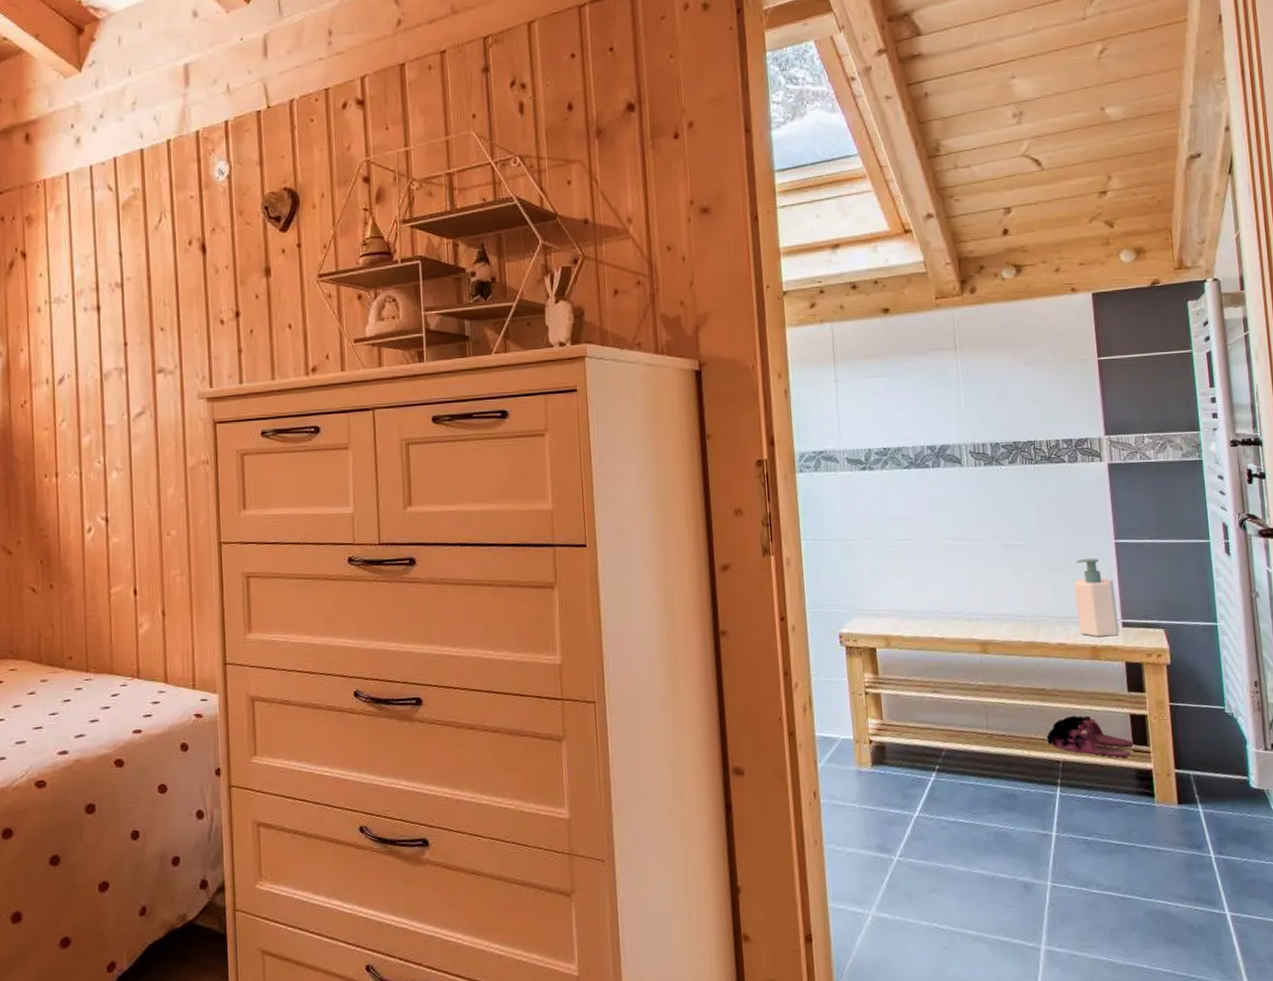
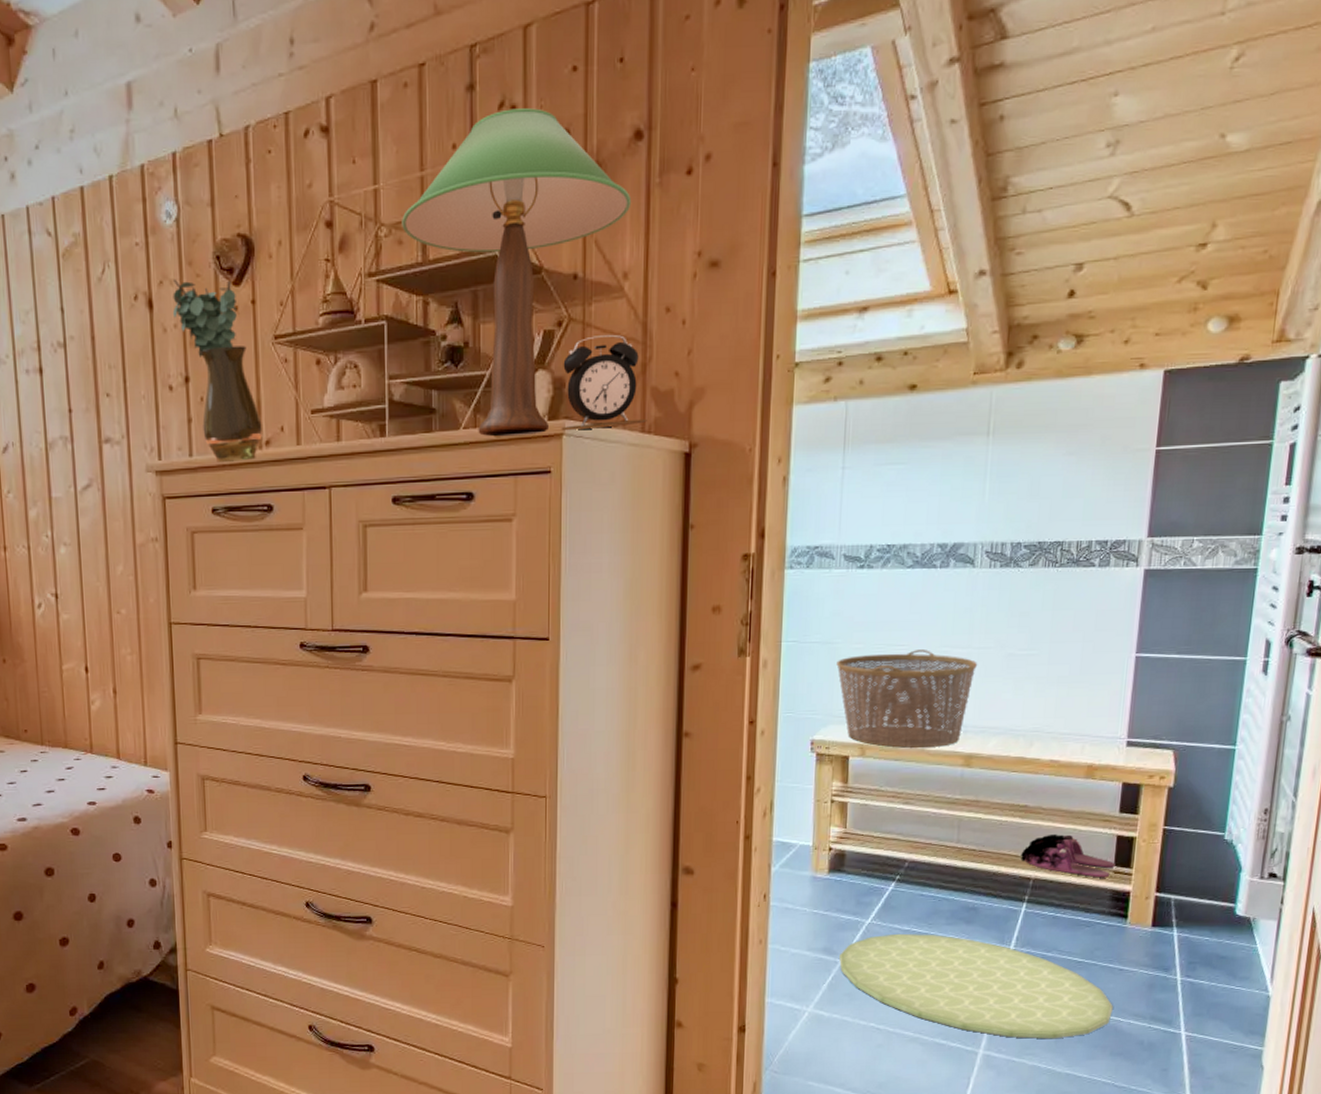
vase: none [224,226,309,390] -> present [173,278,262,463]
table lamp: none [431,86,630,362] -> present [402,108,632,438]
alarm clock: none [581,269,660,354] -> present [561,334,647,431]
basket: none [853,543,979,638] -> present [836,650,978,748]
bath mat: none [893,824,1159,930] -> present [839,933,1113,1039]
soap bottle: present [1074,558,1120,637] -> none [1077,672,1126,756]

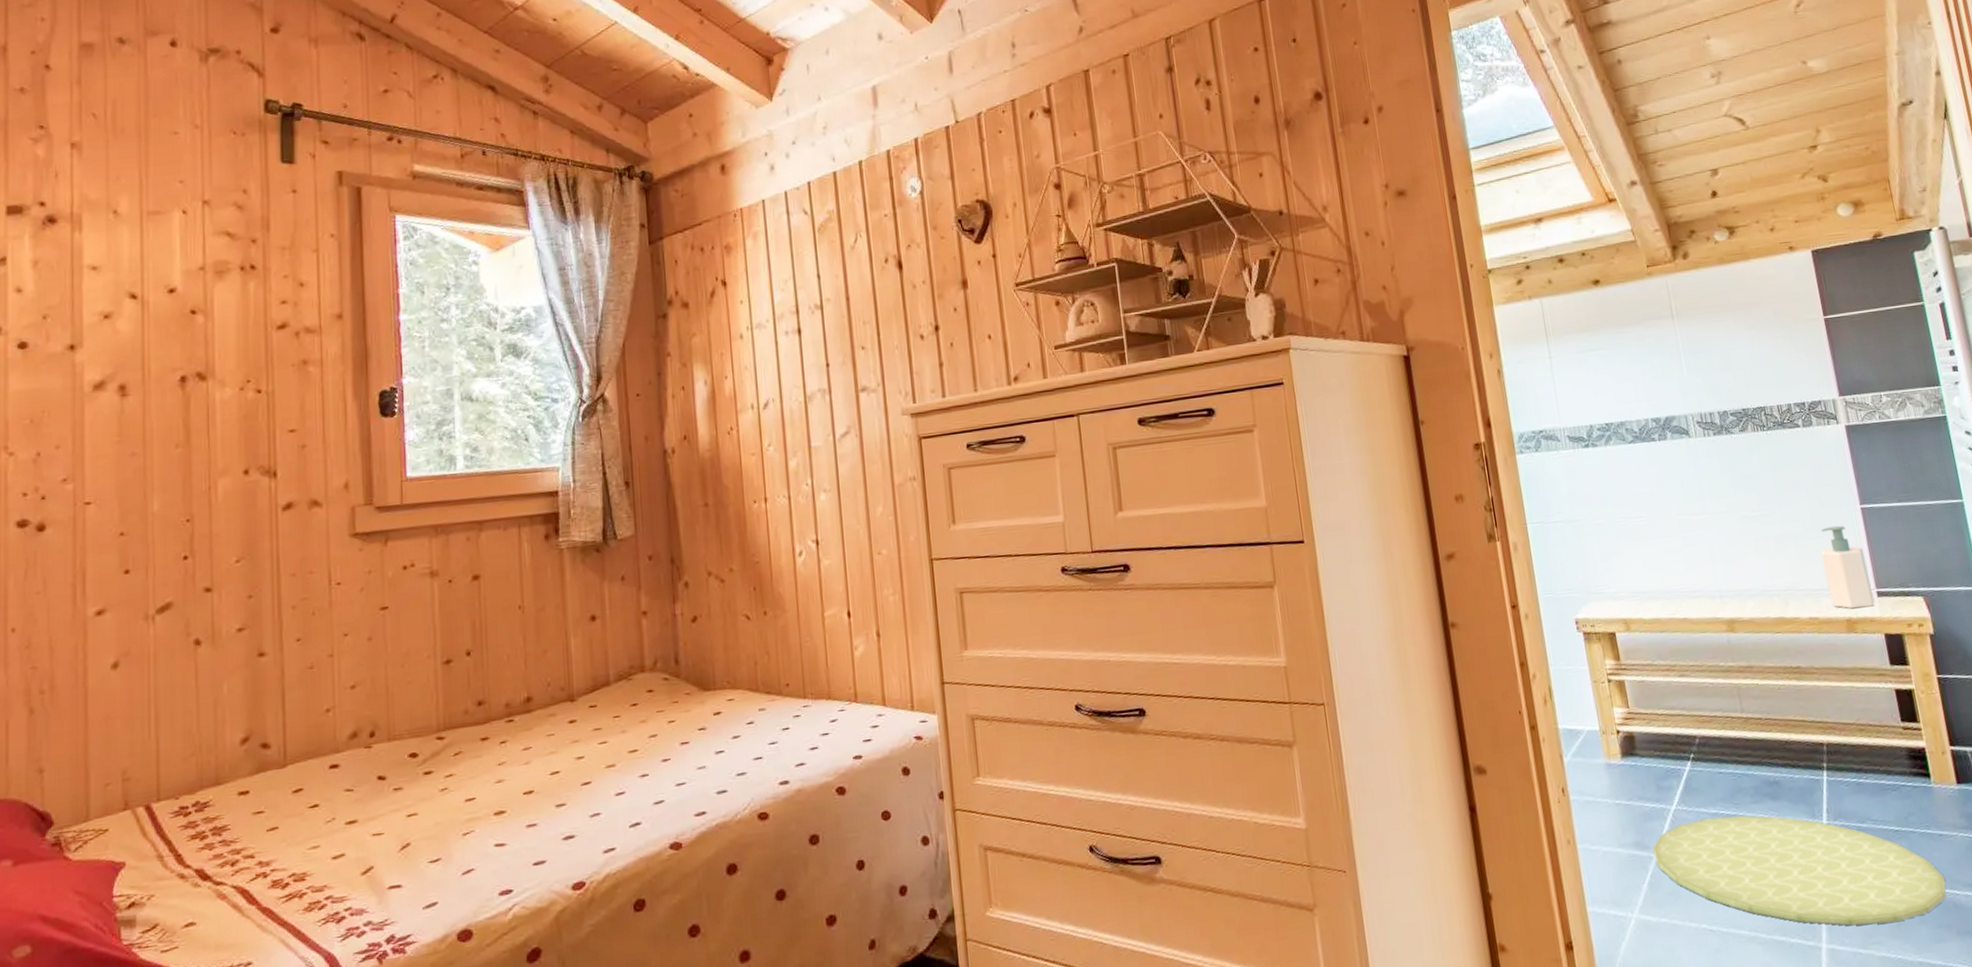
vase: present [173,278,262,463] -> none [920,239,1011,402]
table lamp: present [402,108,632,438] -> none [1121,82,1321,358]
alarm clock: present [561,334,647,431] -> none [1280,258,1365,346]
basket: present [836,650,978,748] -> none [1583,519,1718,619]
slippers: present [1021,833,1115,878] -> none [1807,692,1902,737]
soap bottle: none [1077,672,1126,756] -> present [1820,525,1875,609]

